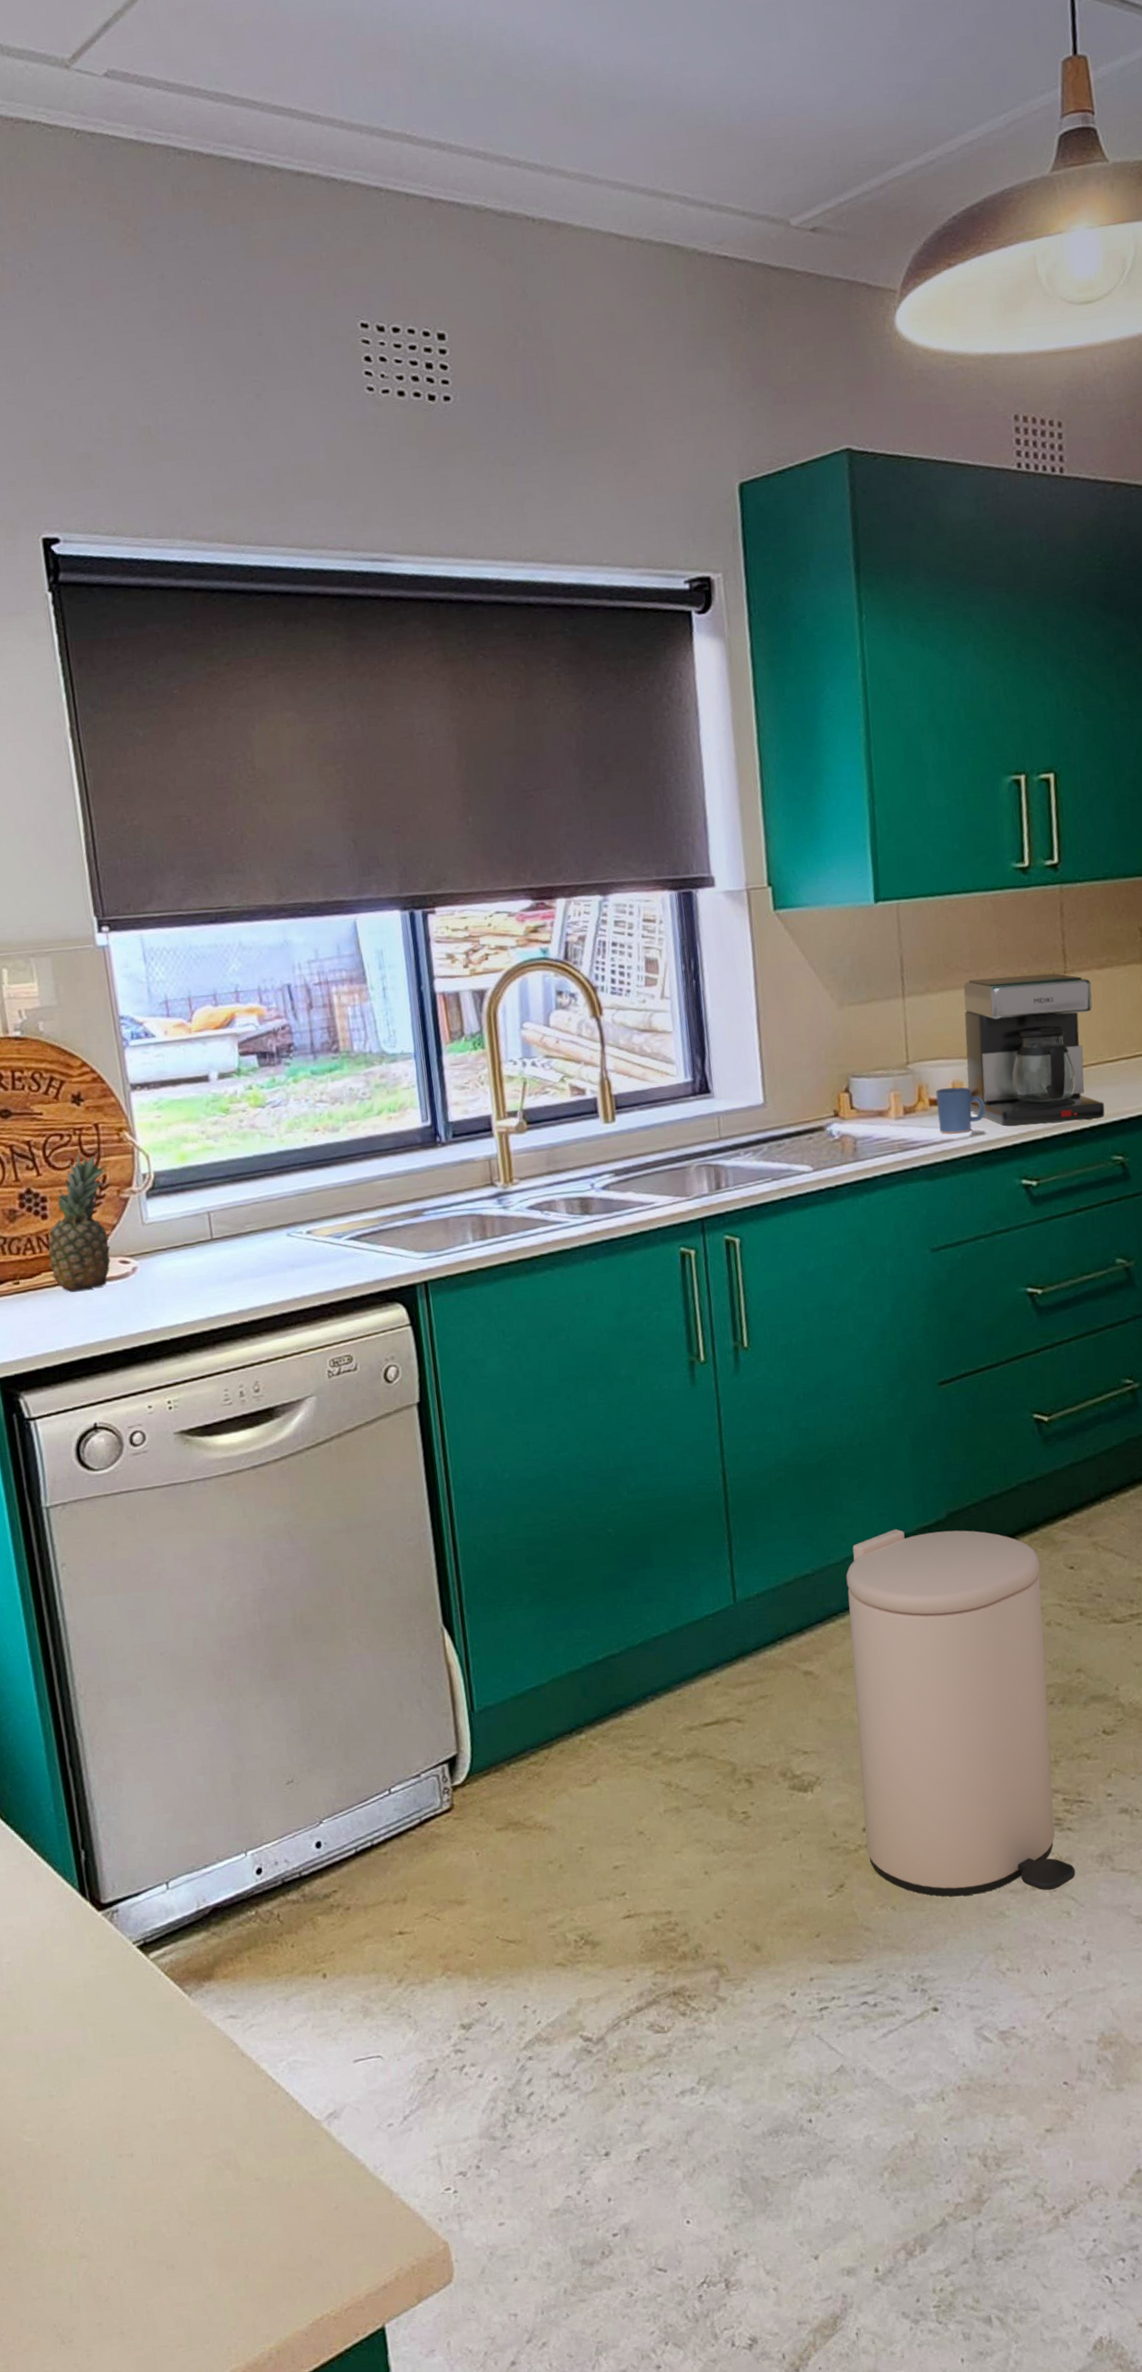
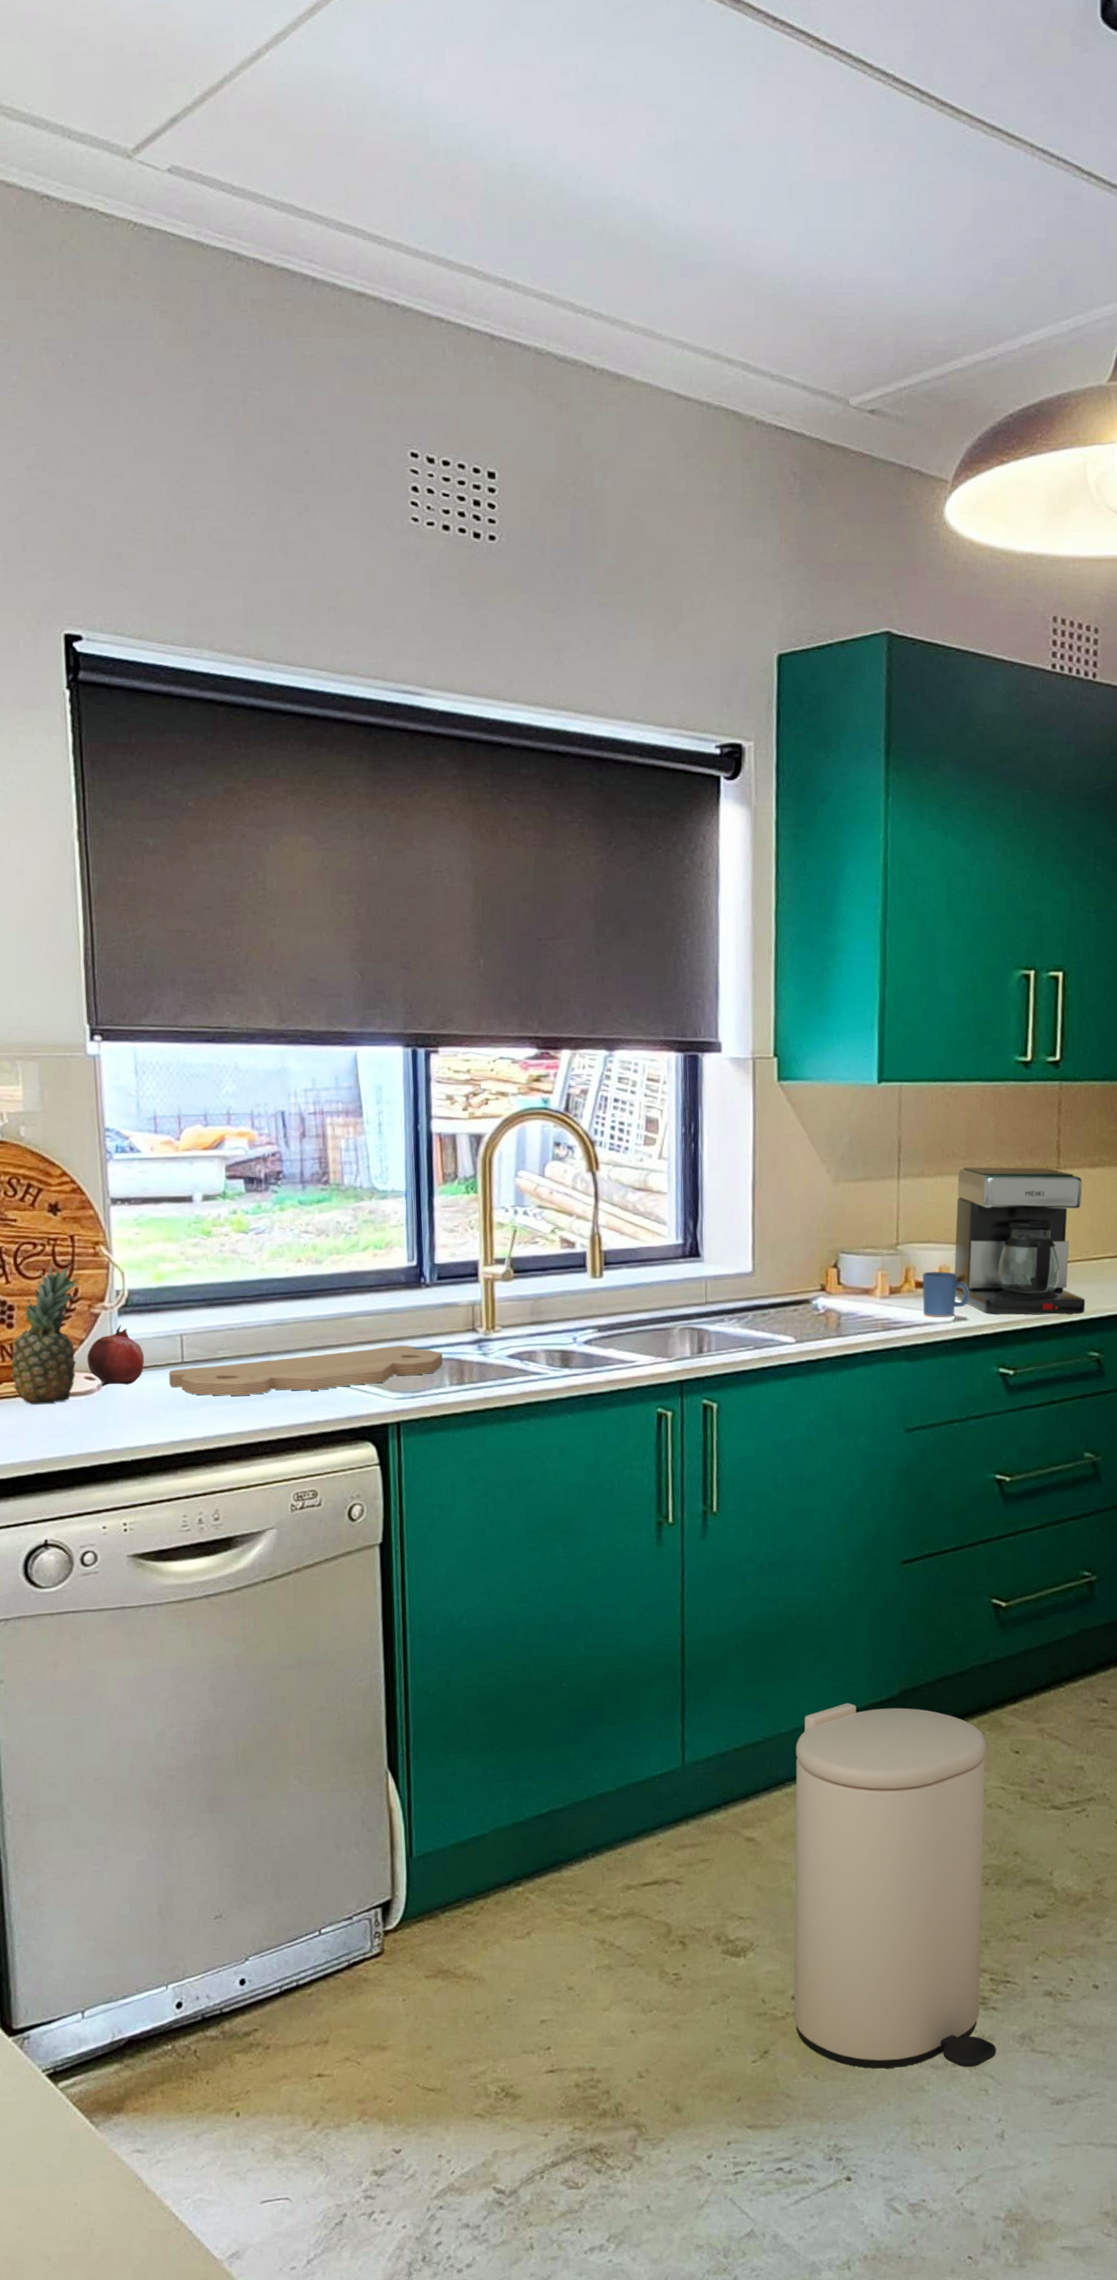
fruit: none [120,1207,176,1269] -> present [87,1325,145,1387]
cutting board: none [199,1204,465,1270] -> present [169,1345,443,1396]

